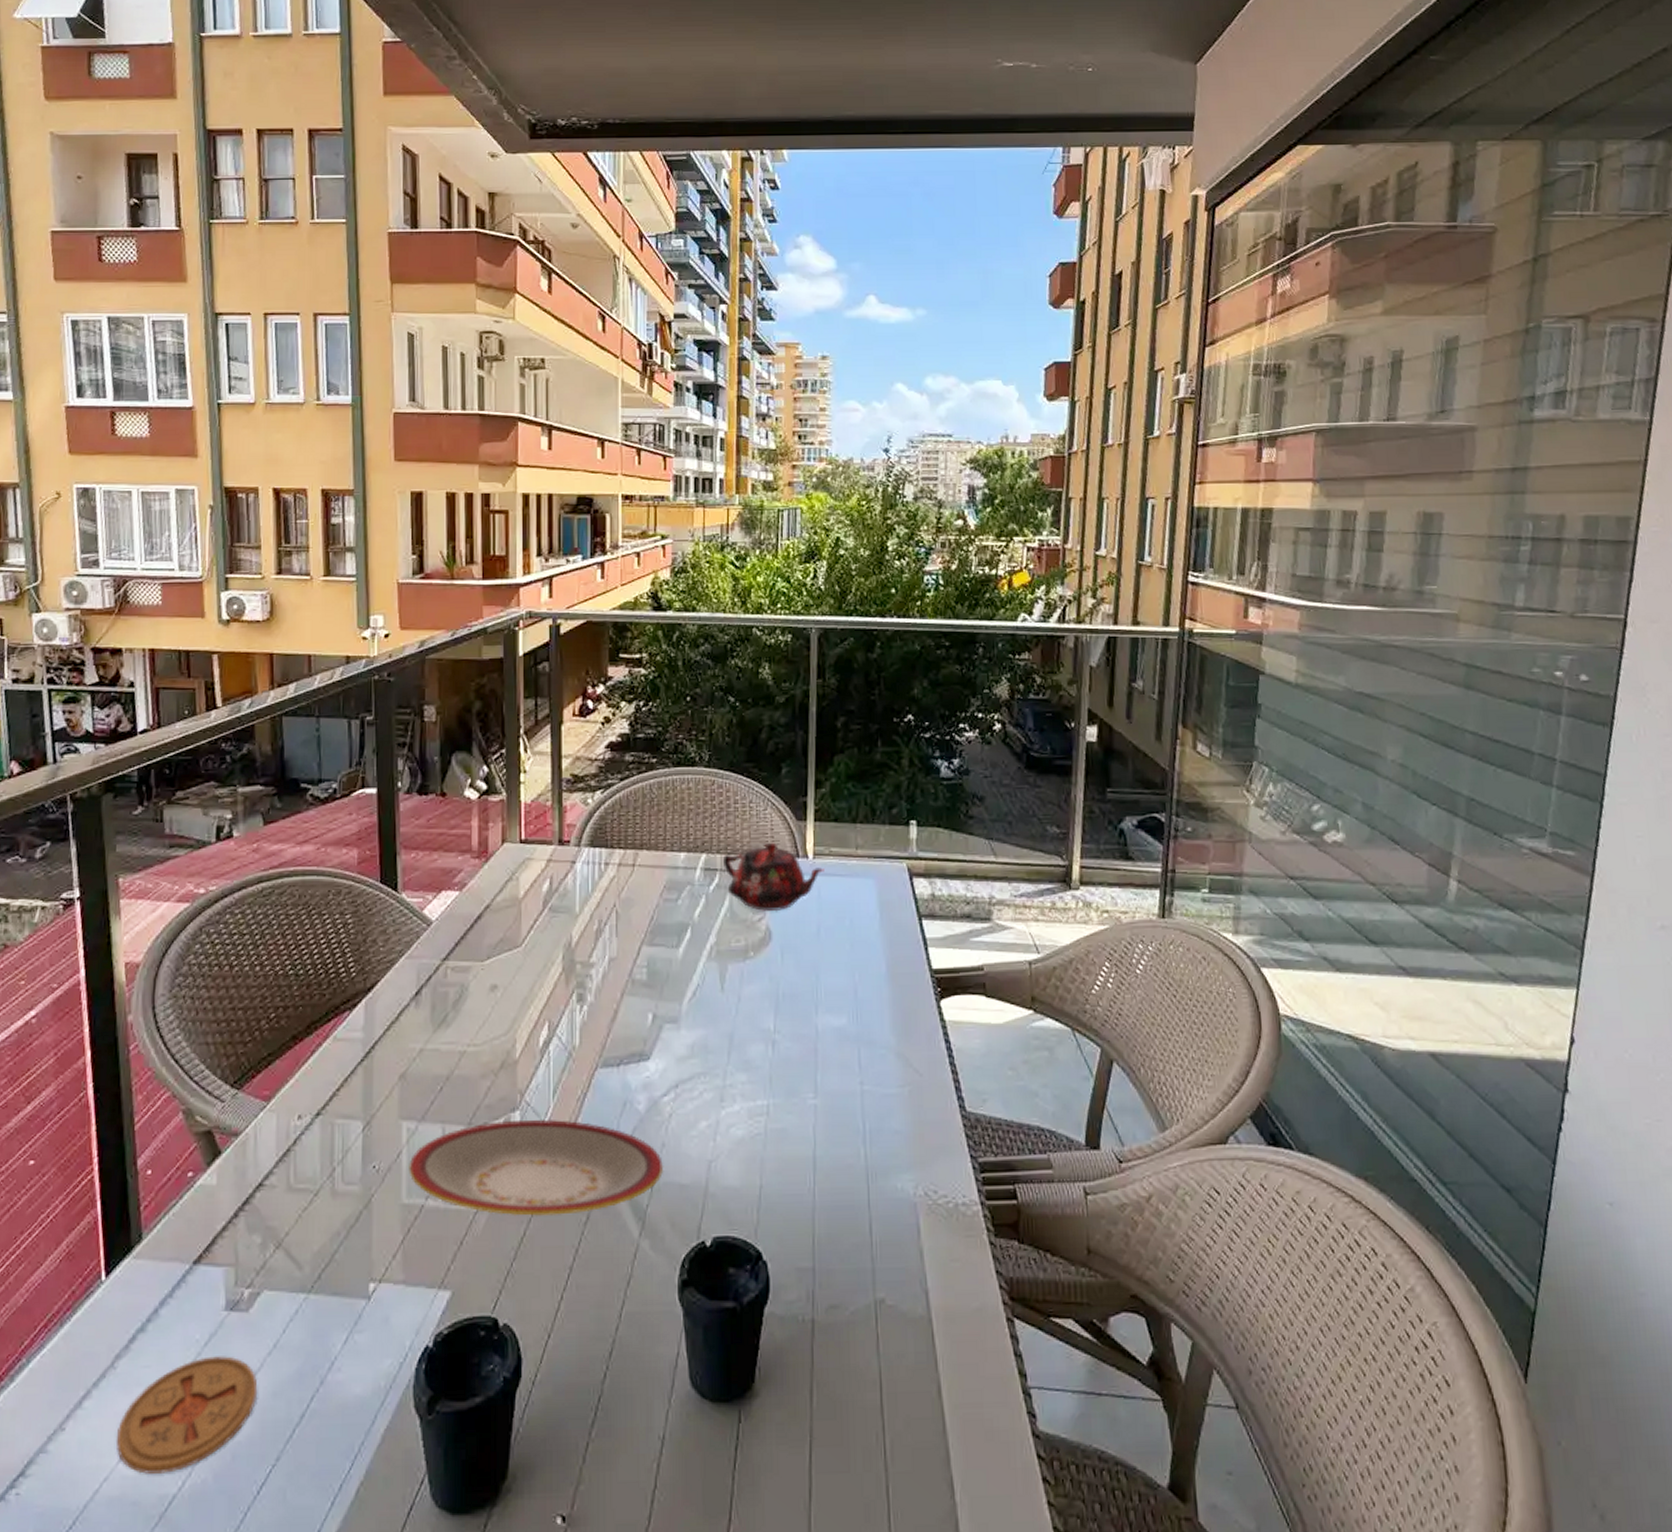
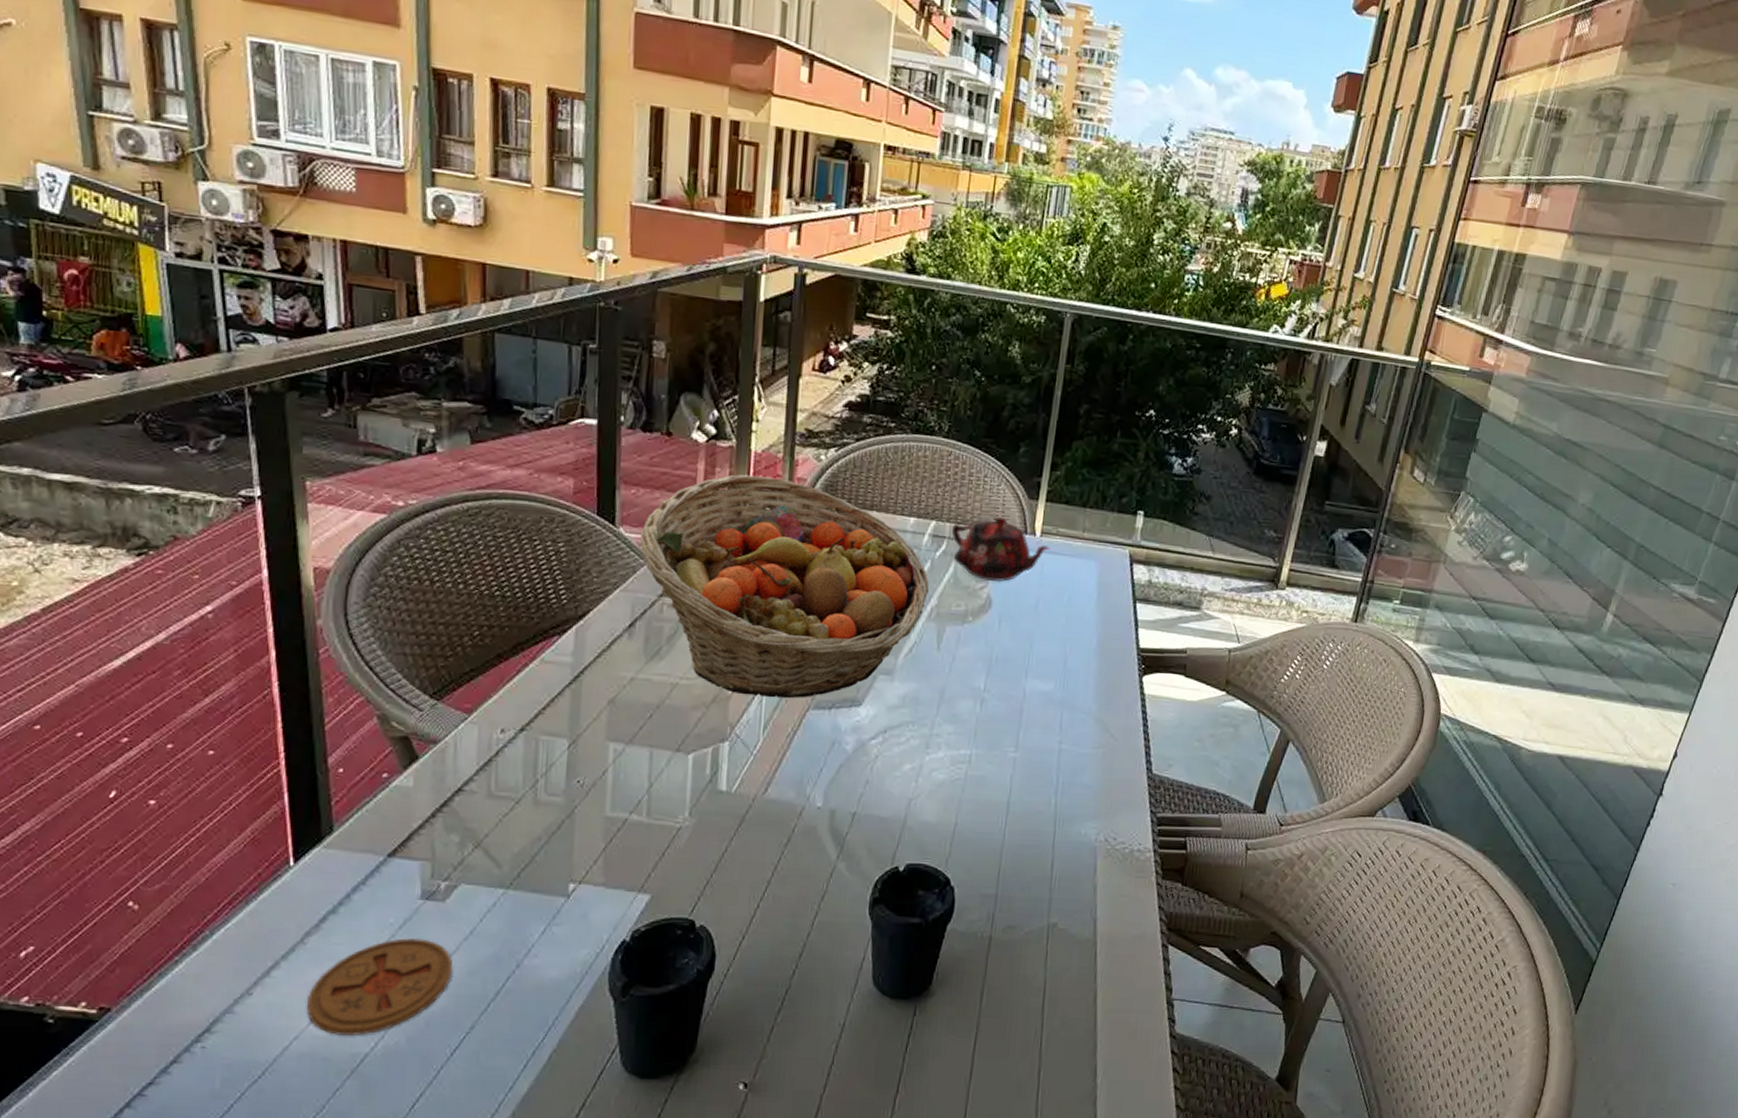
plate: present [409,1119,664,1216] -> none [613,750,866,836]
fruit basket: none [421,826,706,1059] -> present [639,474,929,699]

